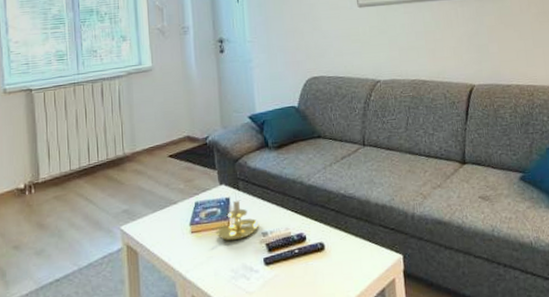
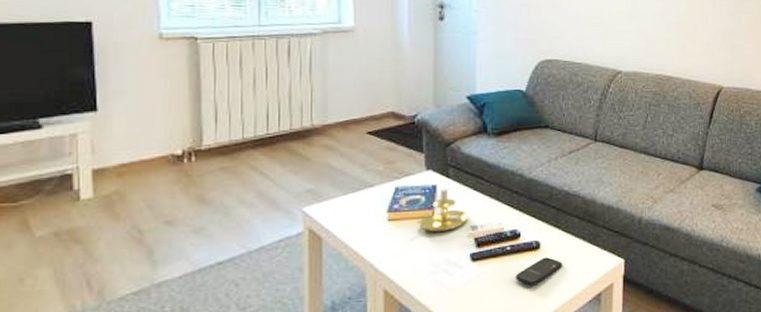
smartphone: none [305,257,346,285] -> present [516,257,562,286]

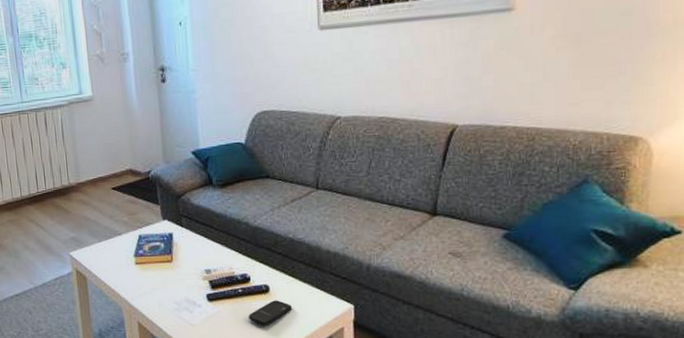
candle holder: present [414,177,469,233] -> none [156,226,203,275]

